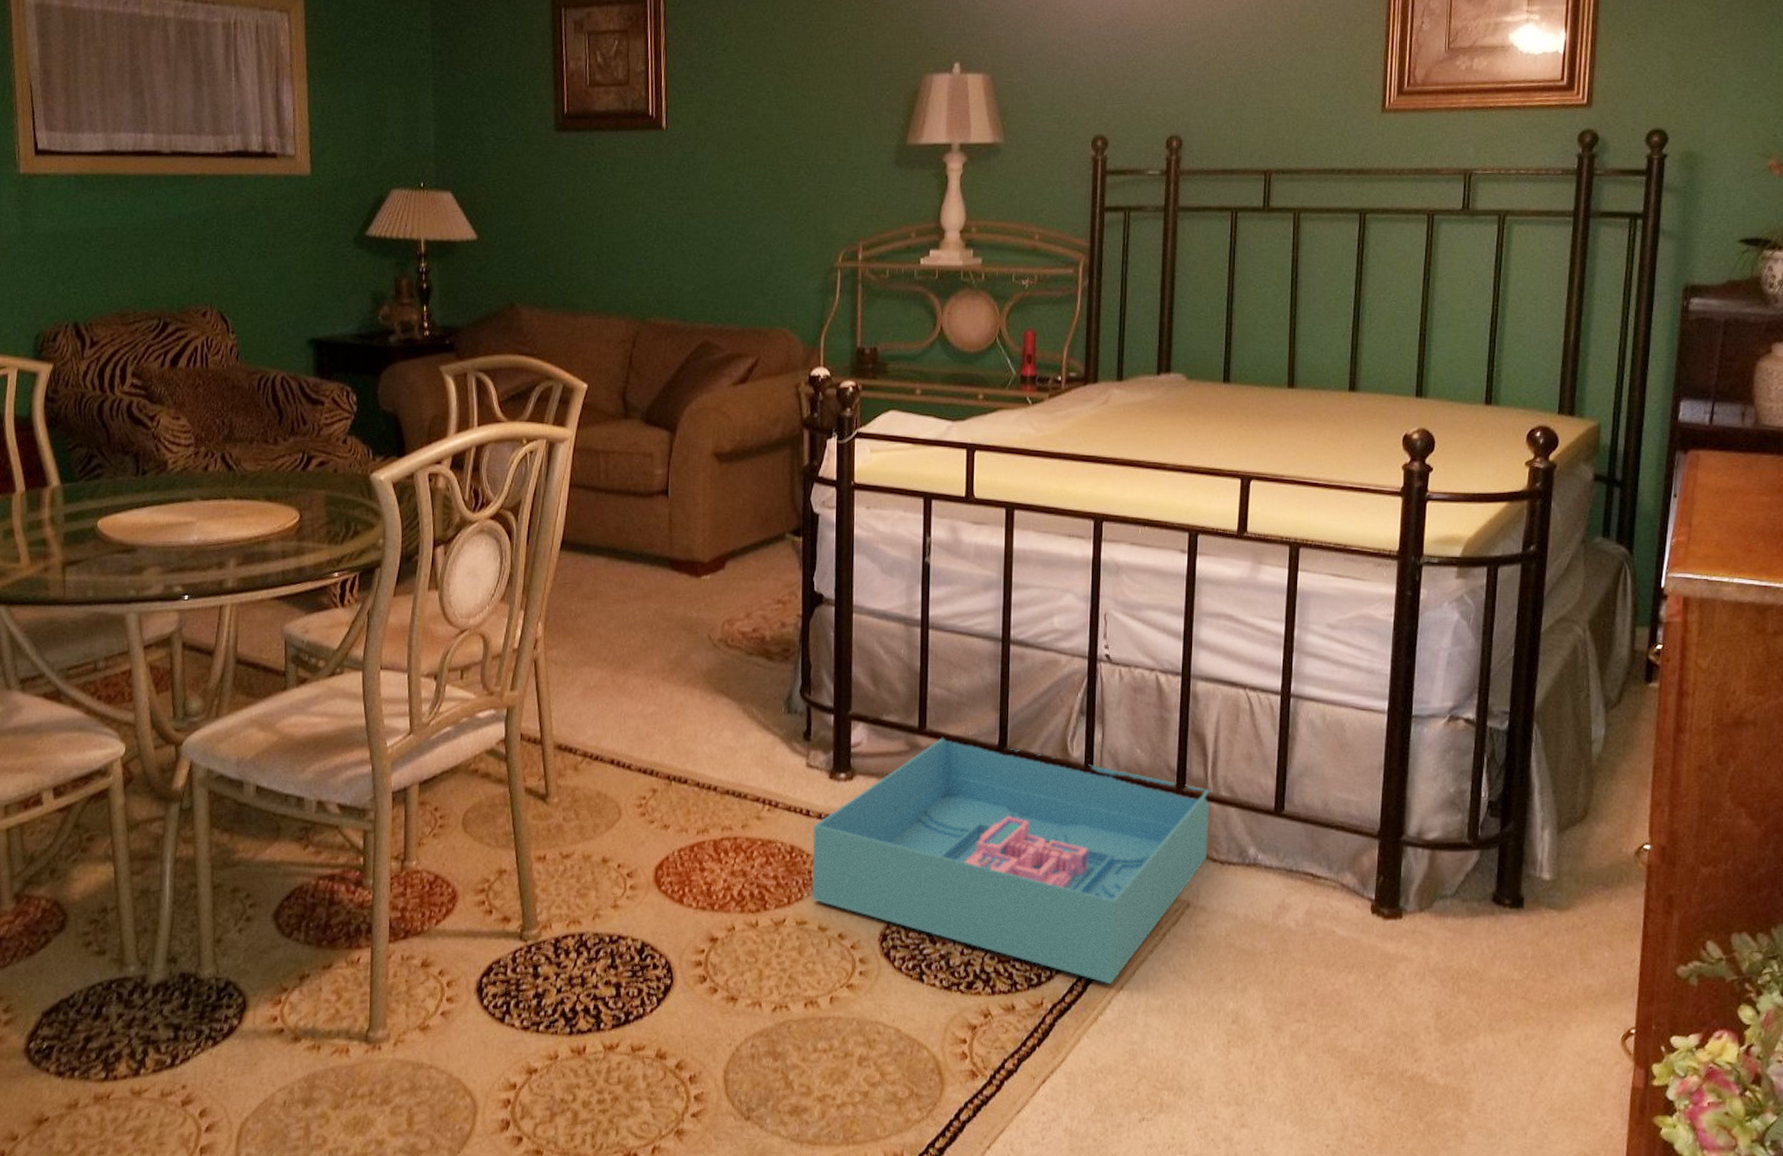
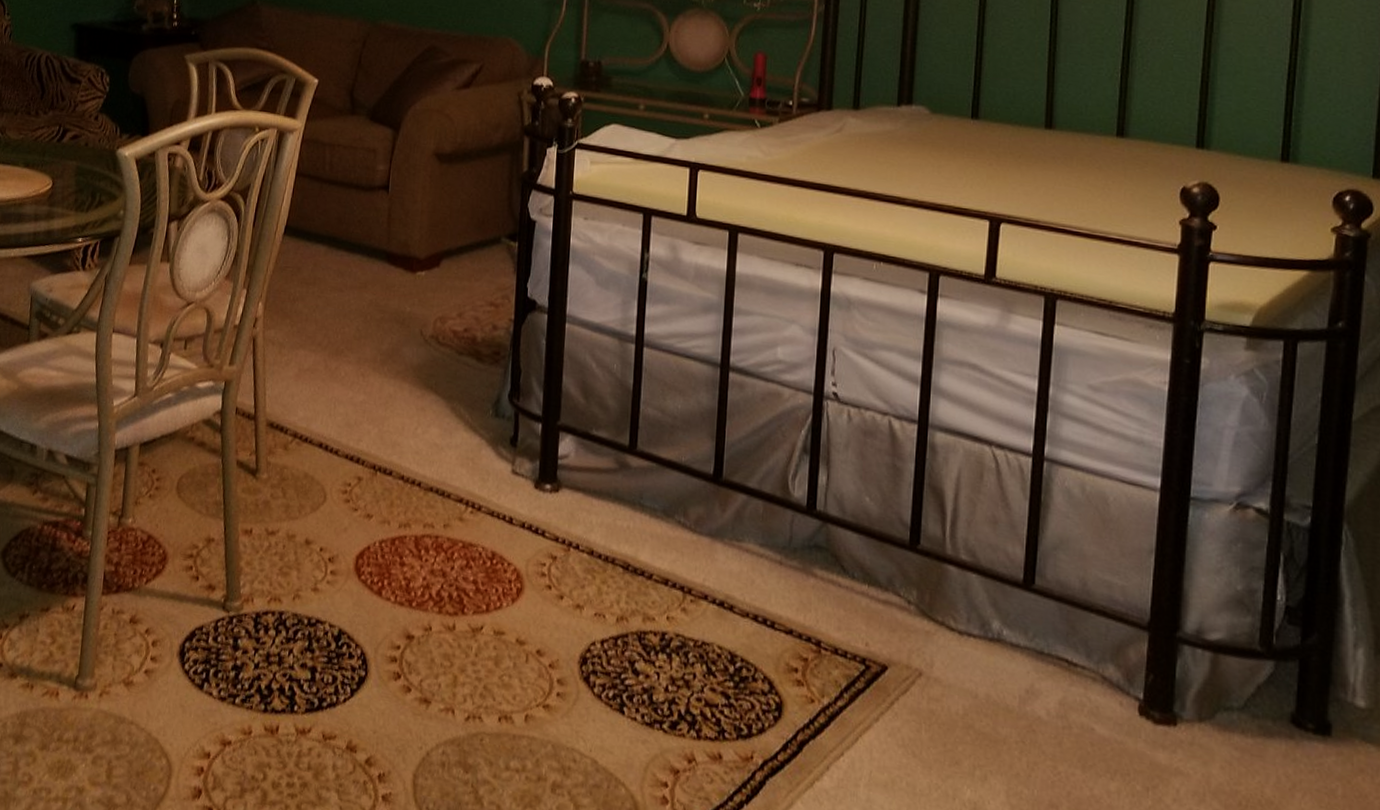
storage bin: present [812,738,1210,984] -> none [511,460,948,748]

